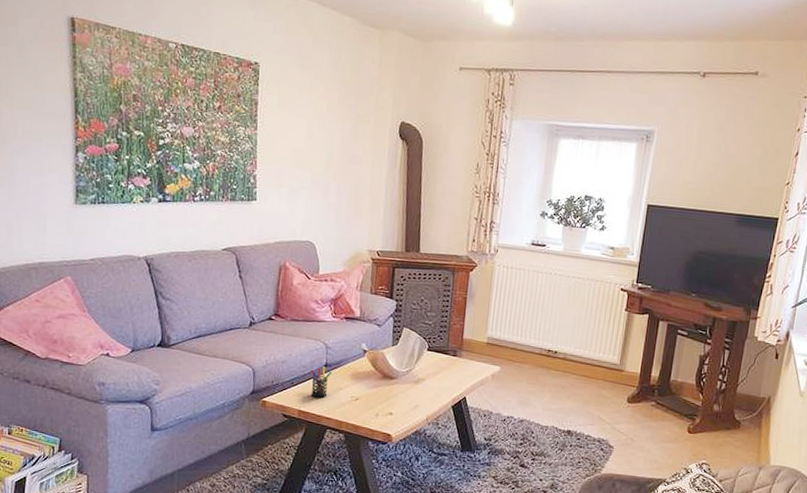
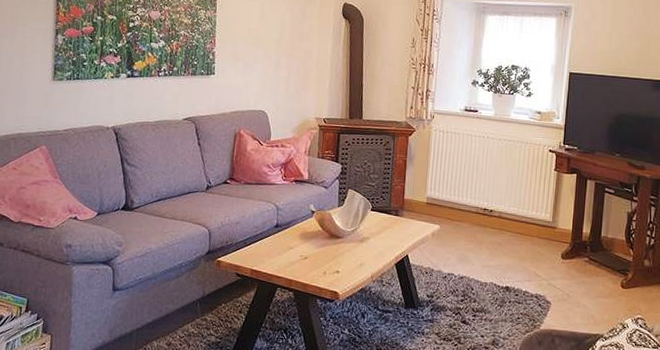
pen holder: present [310,366,332,399] -> none [262,227,282,258]

